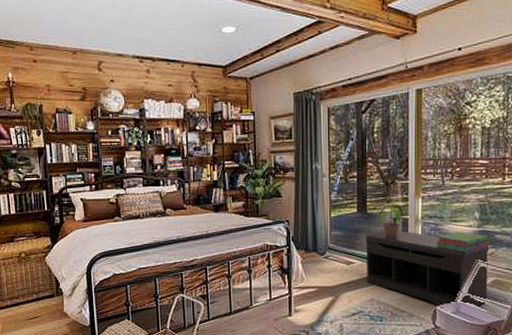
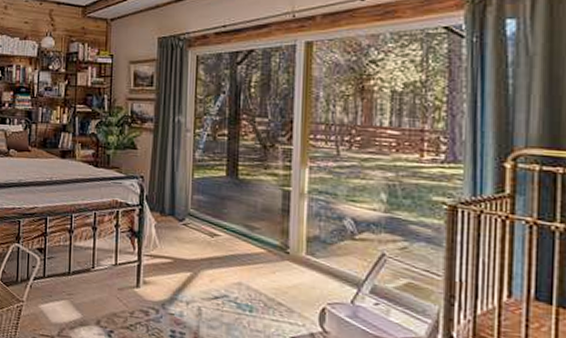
bench: present [365,230,490,308] -> none [234,201,401,316]
potted plant: present [378,204,403,237] -> none [252,171,284,211]
stack of books: present [435,231,490,253] -> none [326,214,401,243]

